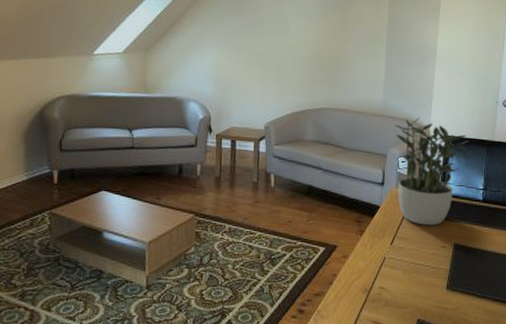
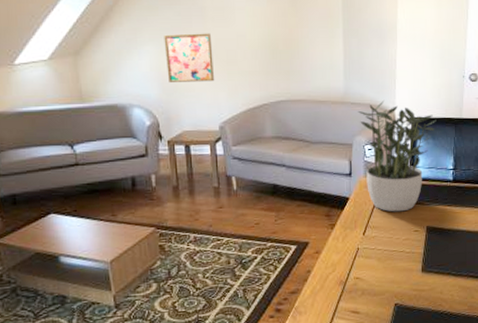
wall art: none [224,40,267,85] -> present [164,33,215,82]

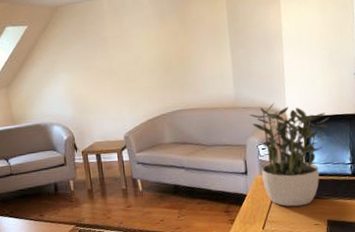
wall art: present [164,33,215,82] -> none [75,58,119,102]

